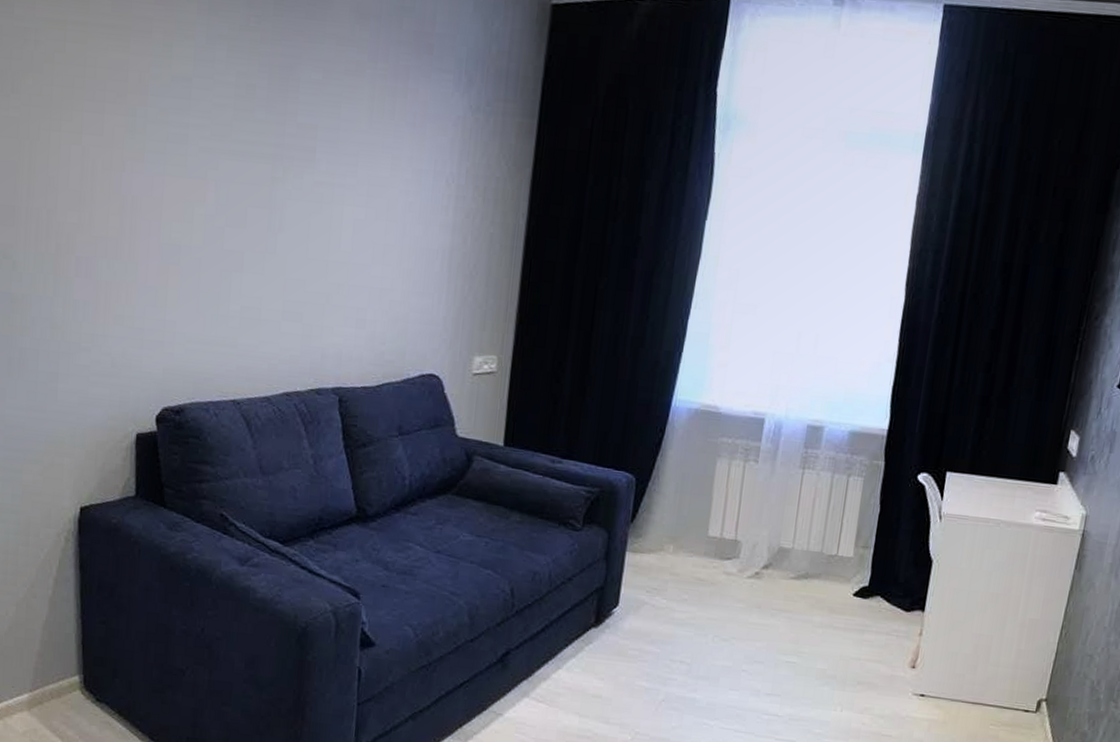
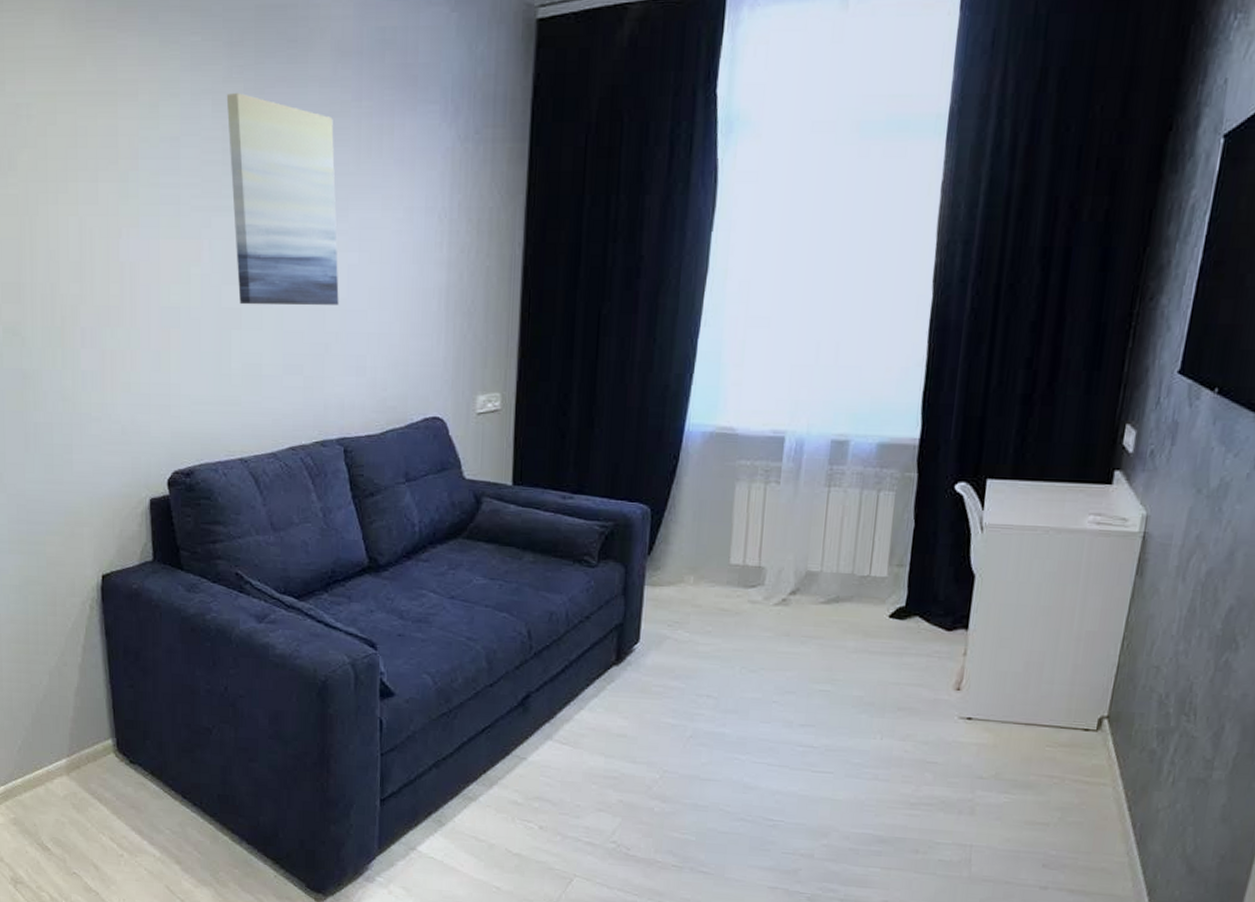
wall art: none [242,40,348,257] -> present [226,92,339,306]

